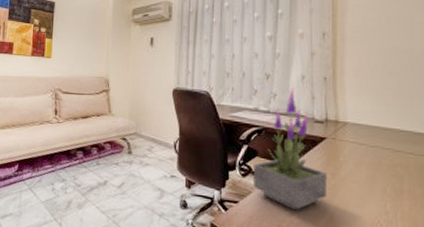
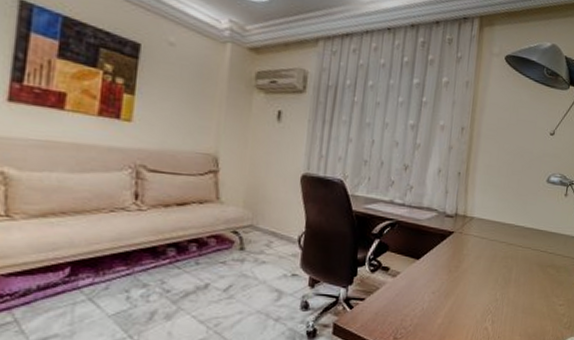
potted plant: present [254,87,327,211] -> none [382,180,451,304]

